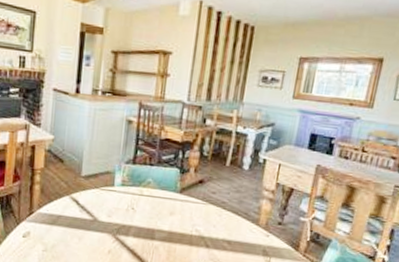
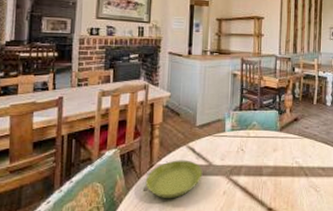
saucer: none [24,210,87,249] -> present [145,160,203,198]

